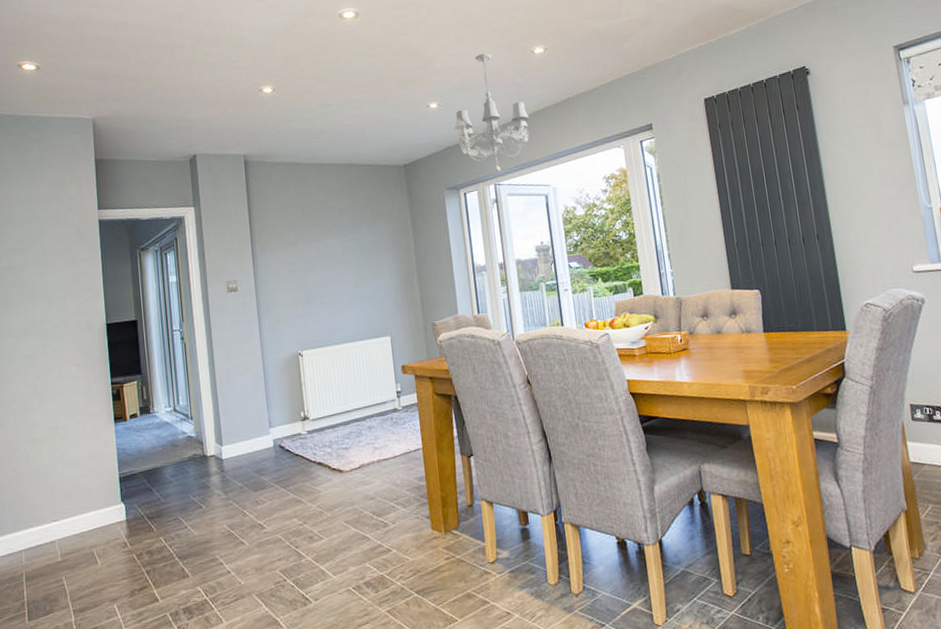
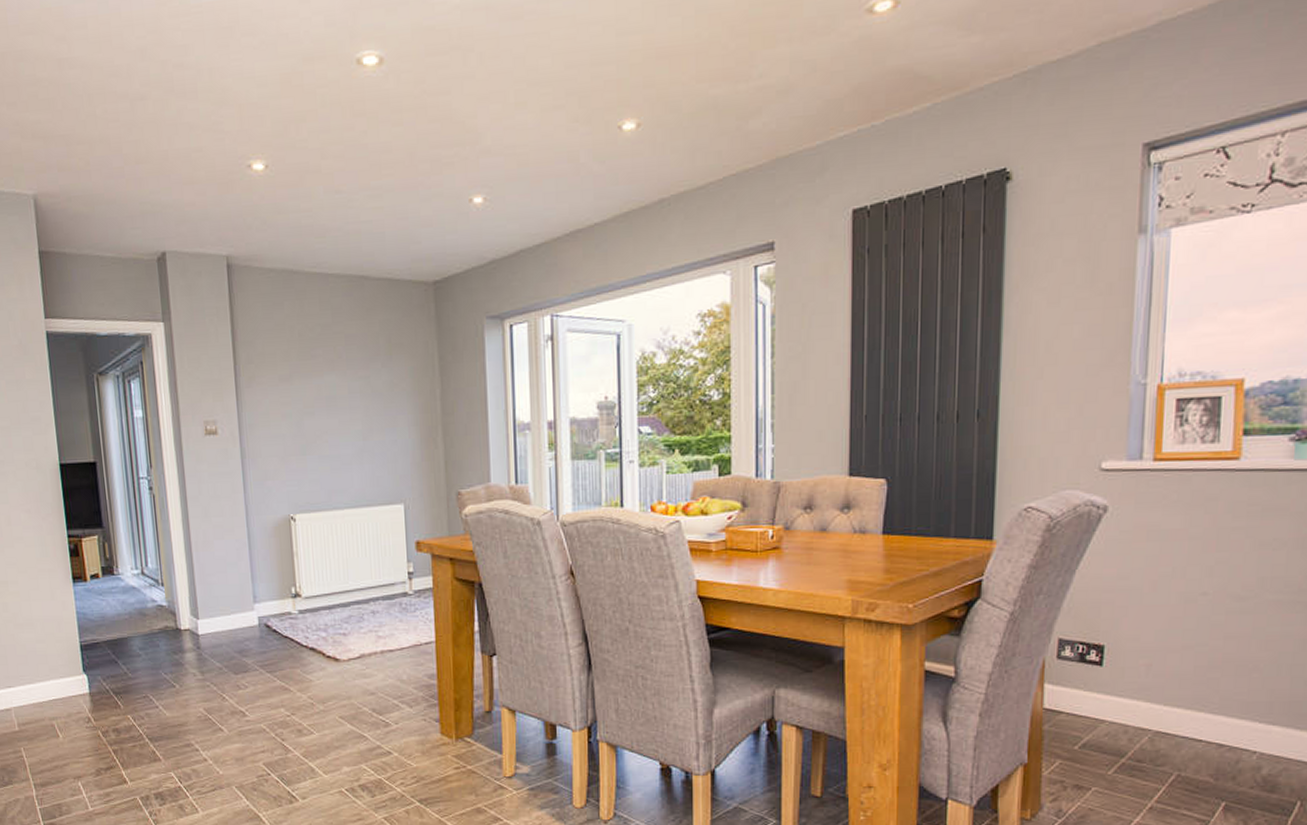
chandelier: present [454,53,530,173] -> none [504,126,607,299]

